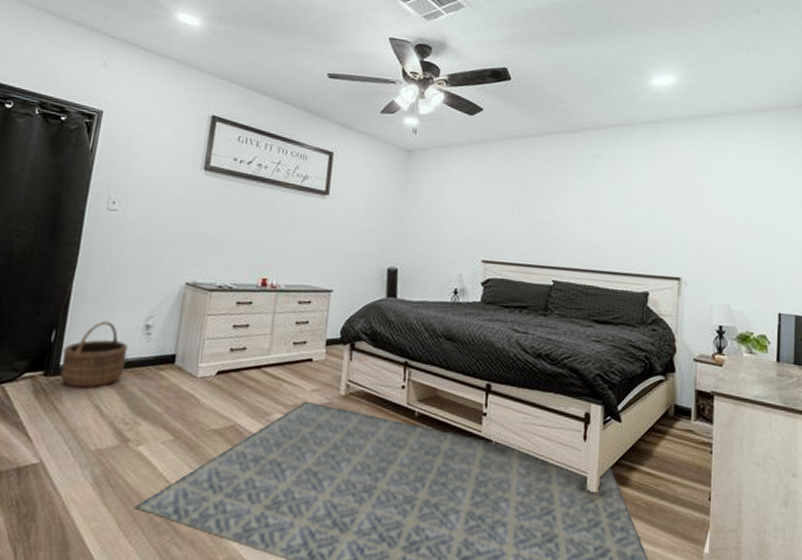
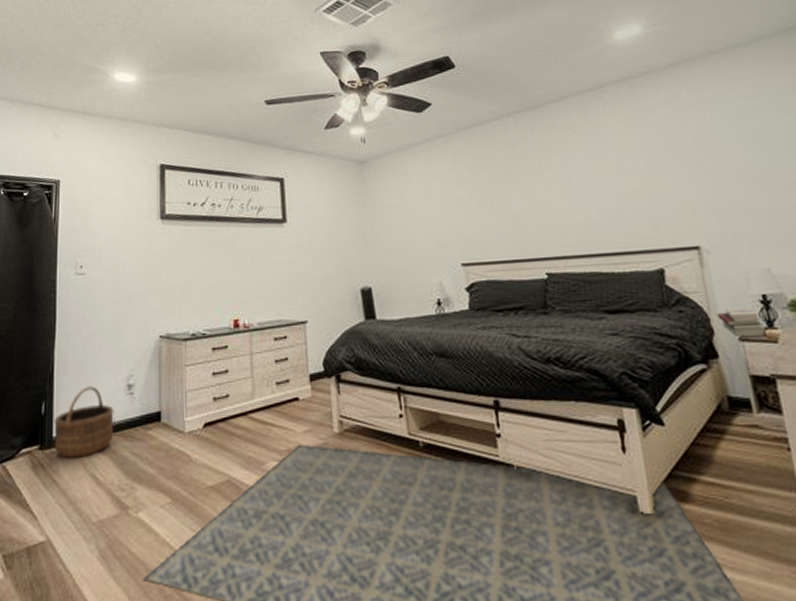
books: none [681,333,715,360] -> present [716,307,766,338]

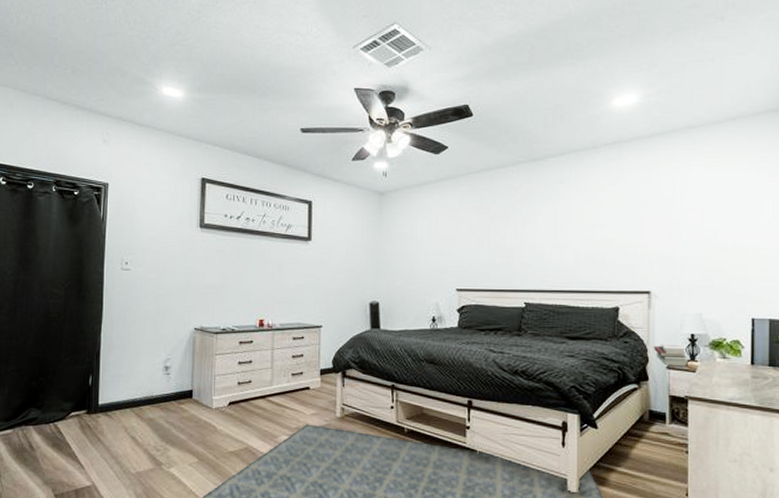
basket: present [54,386,114,458] -> none [99,365,152,422]

